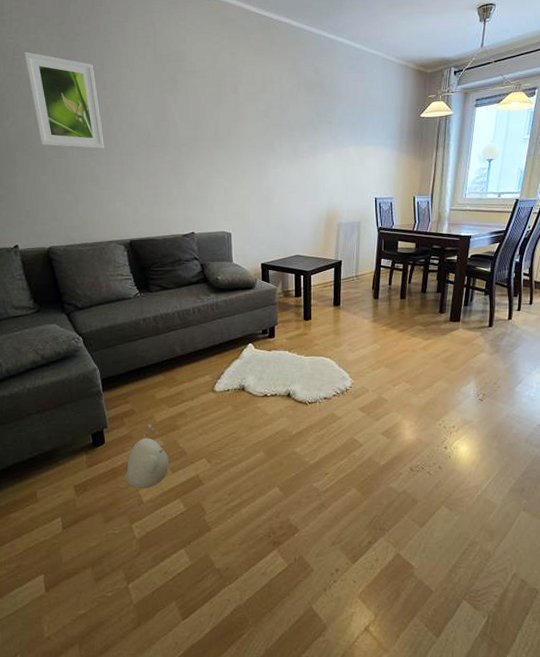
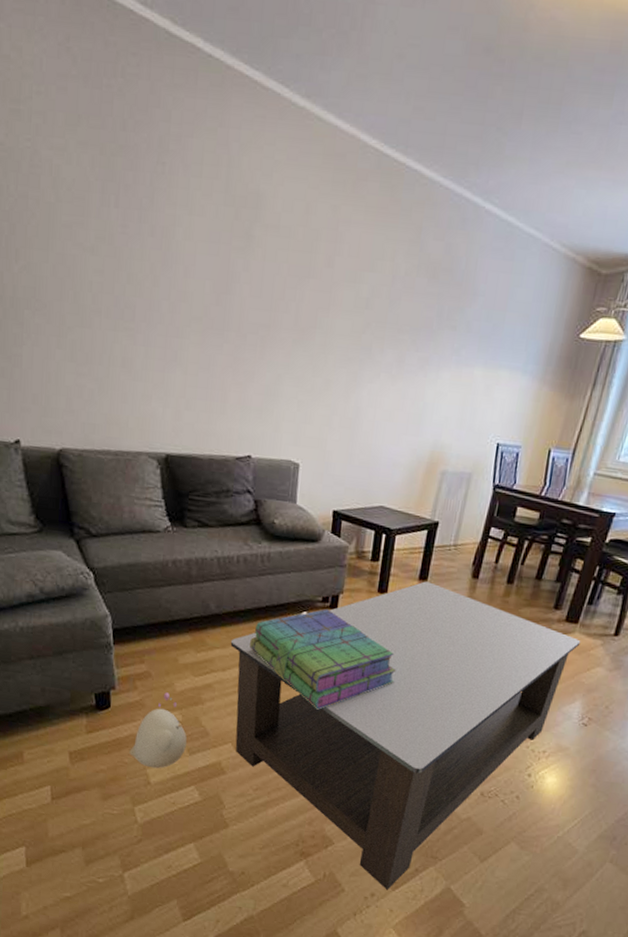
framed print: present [23,51,105,149] -> none [44,163,145,323]
coffee table: none [195,306,465,564] -> present [230,581,581,890]
stack of books: none [210,339,328,420] -> present [250,609,397,710]

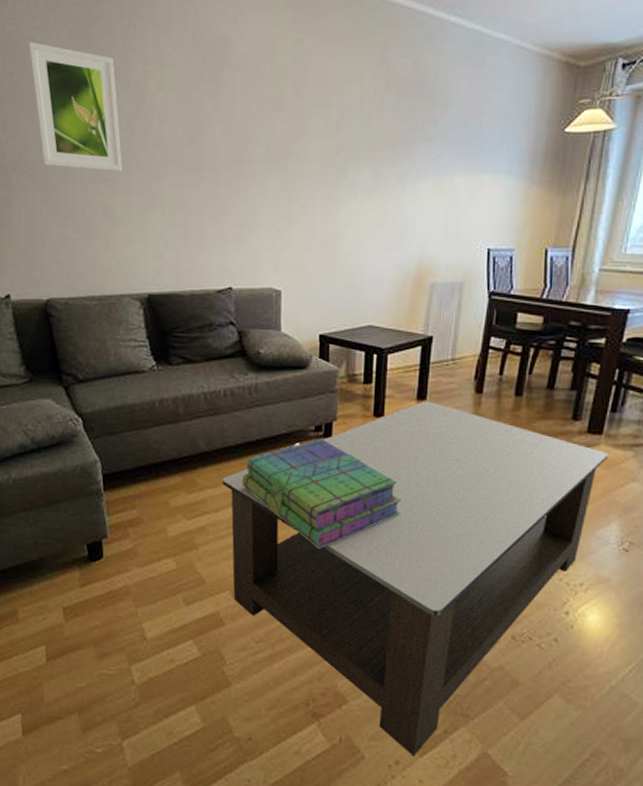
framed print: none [44,163,145,323] -> present [28,41,123,172]
plush toy: present [129,692,187,769] -> none [124,538,182,622]

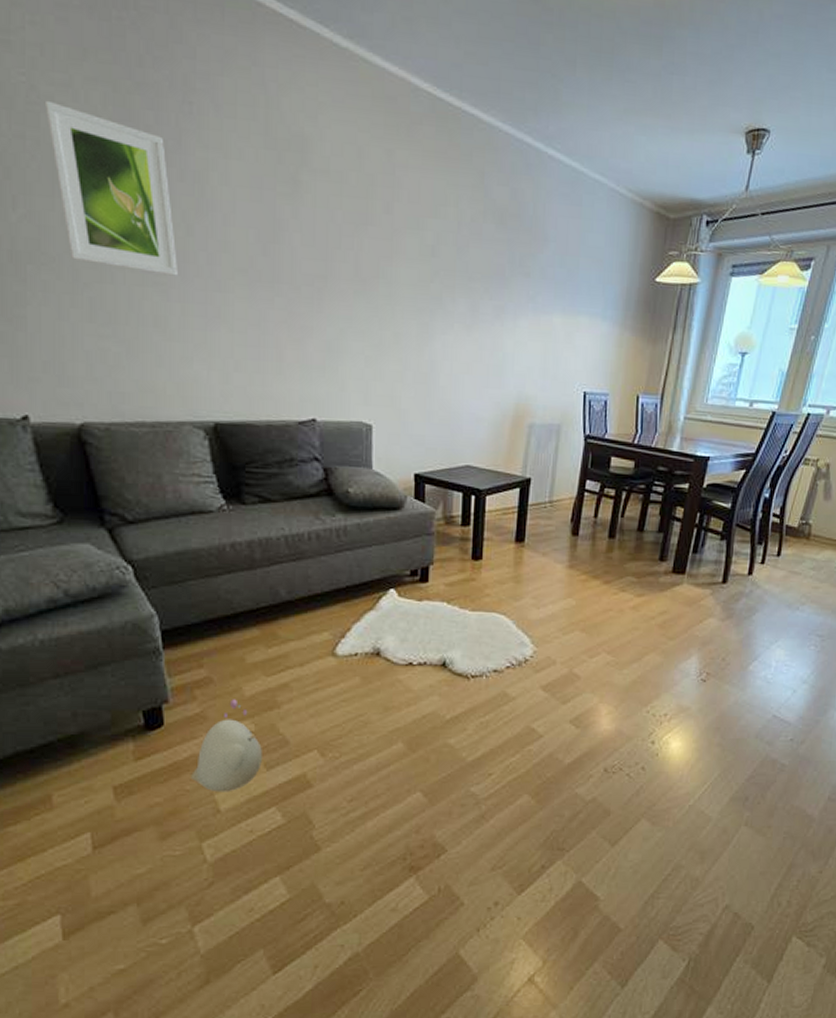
plush toy: none [124,538,182,622] -> present [191,699,262,792]
coffee table: present [222,401,609,757] -> none [307,543,690,896]
stack of books: present [242,438,401,549] -> none [331,583,500,698]

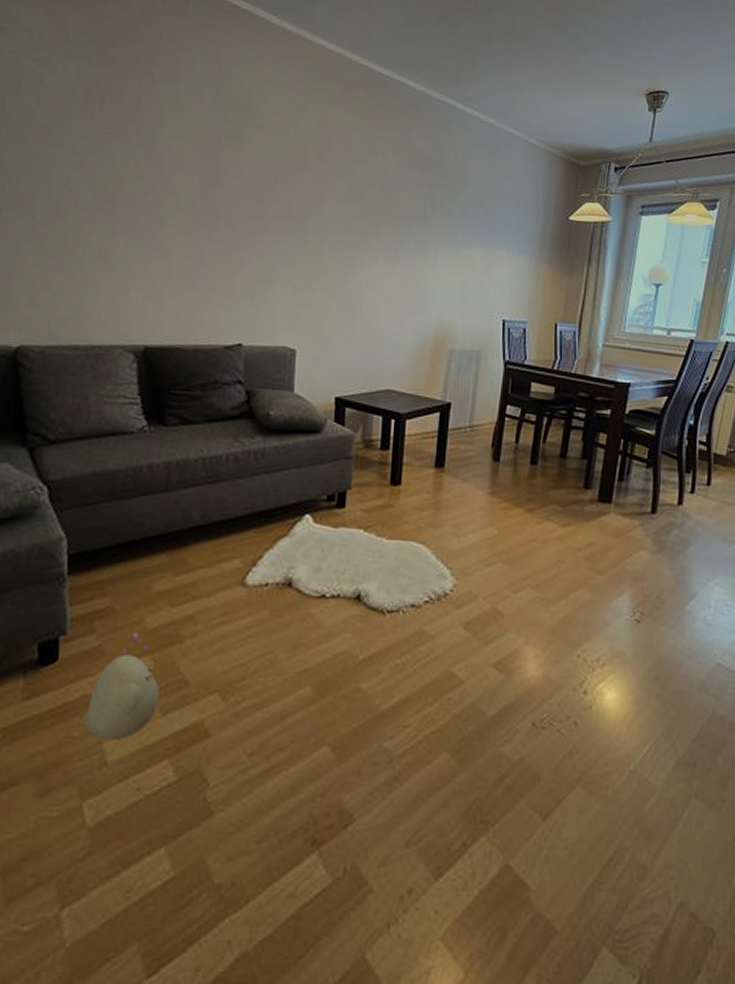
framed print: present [44,100,179,276] -> none [26,72,127,215]

